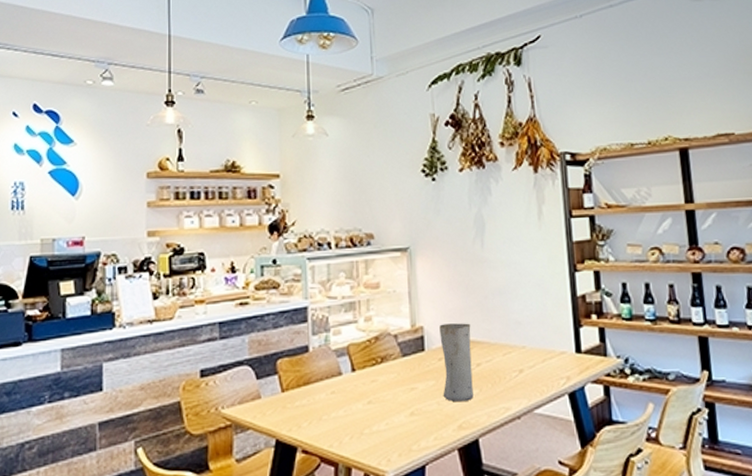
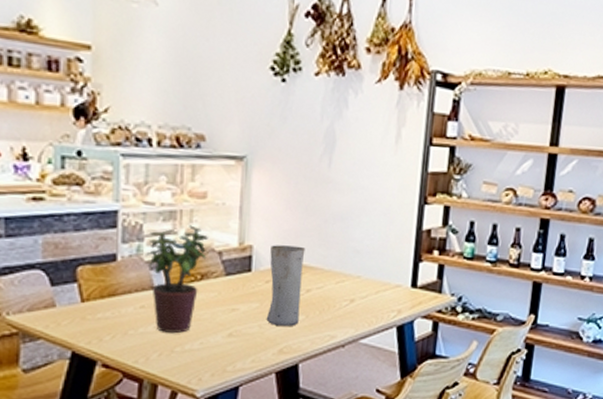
potted plant: none [332,313,385,416] -> present [145,225,208,334]

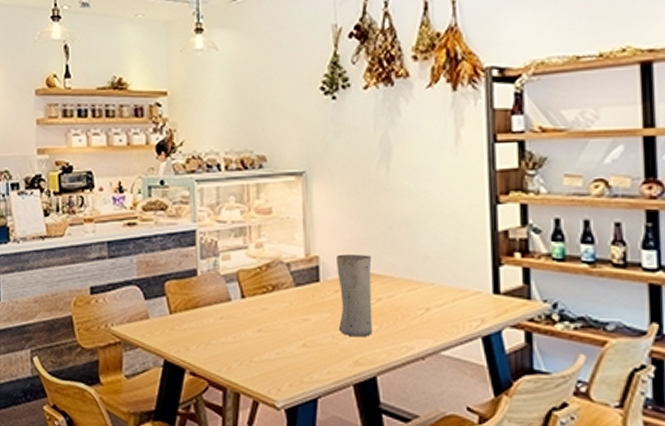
potted plant: present [145,225,208,334] -> none [221,239,276,344]

